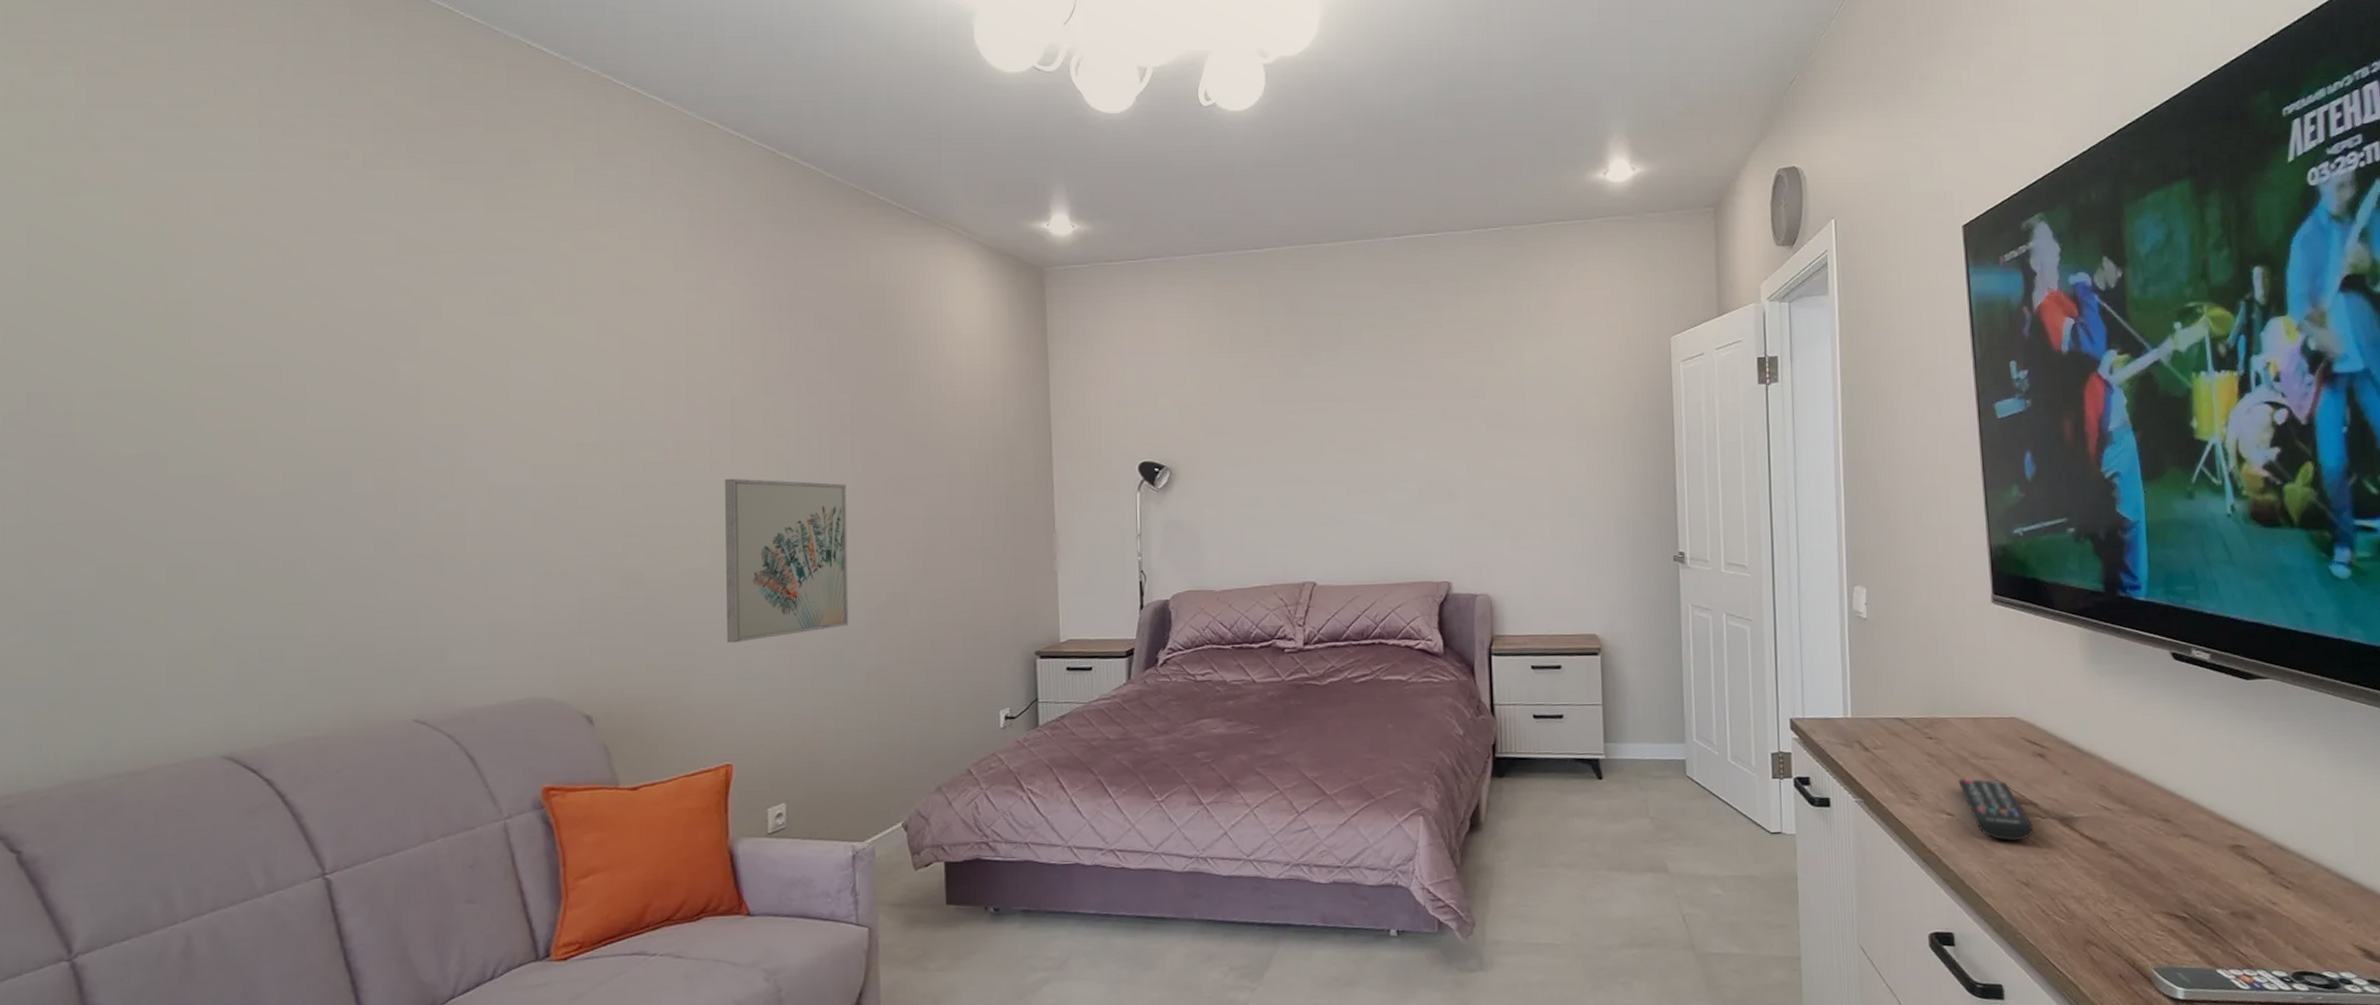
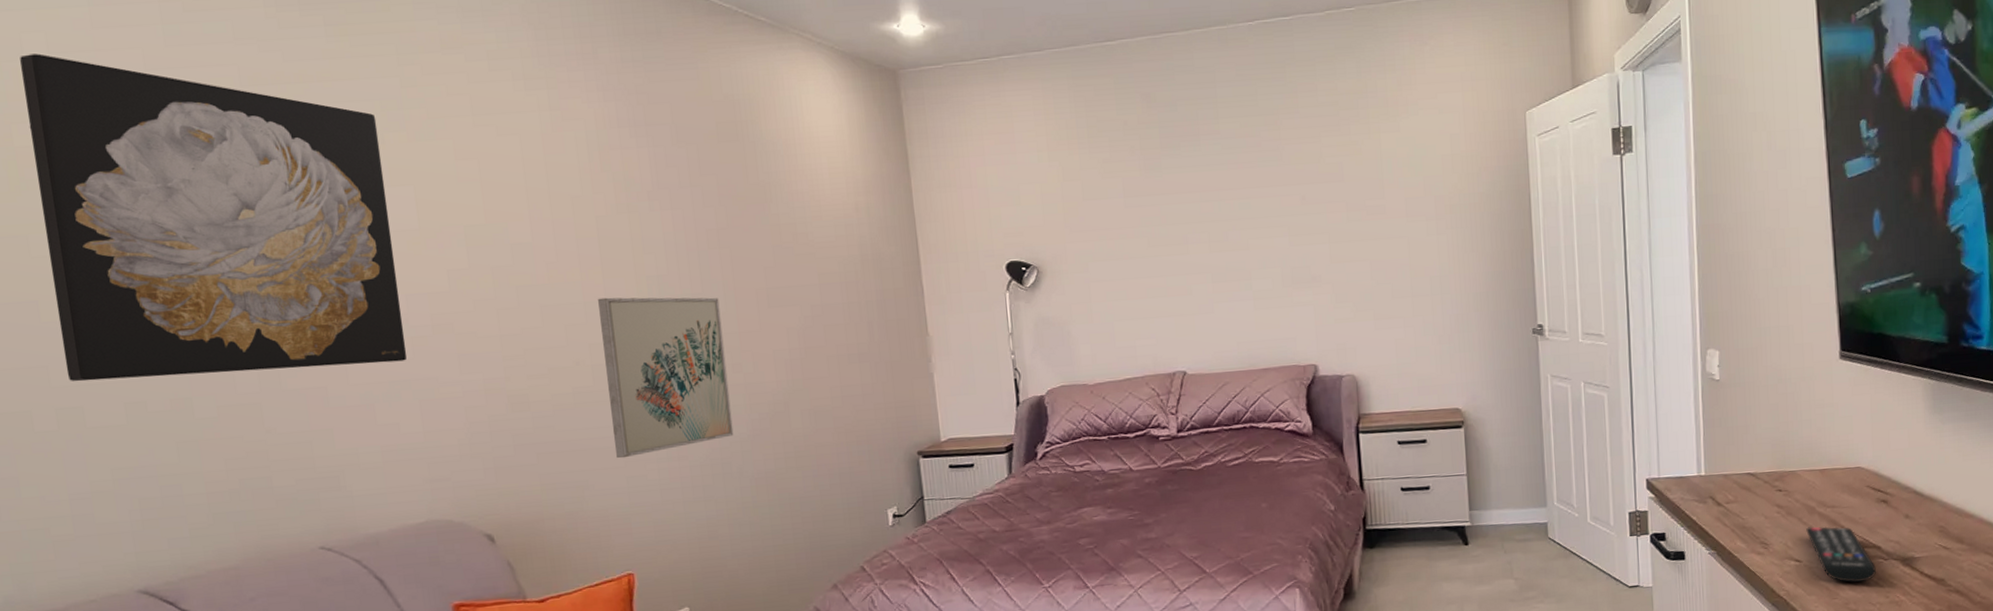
wall art: none [184,213,527,538] -> present [20,53,408,382]

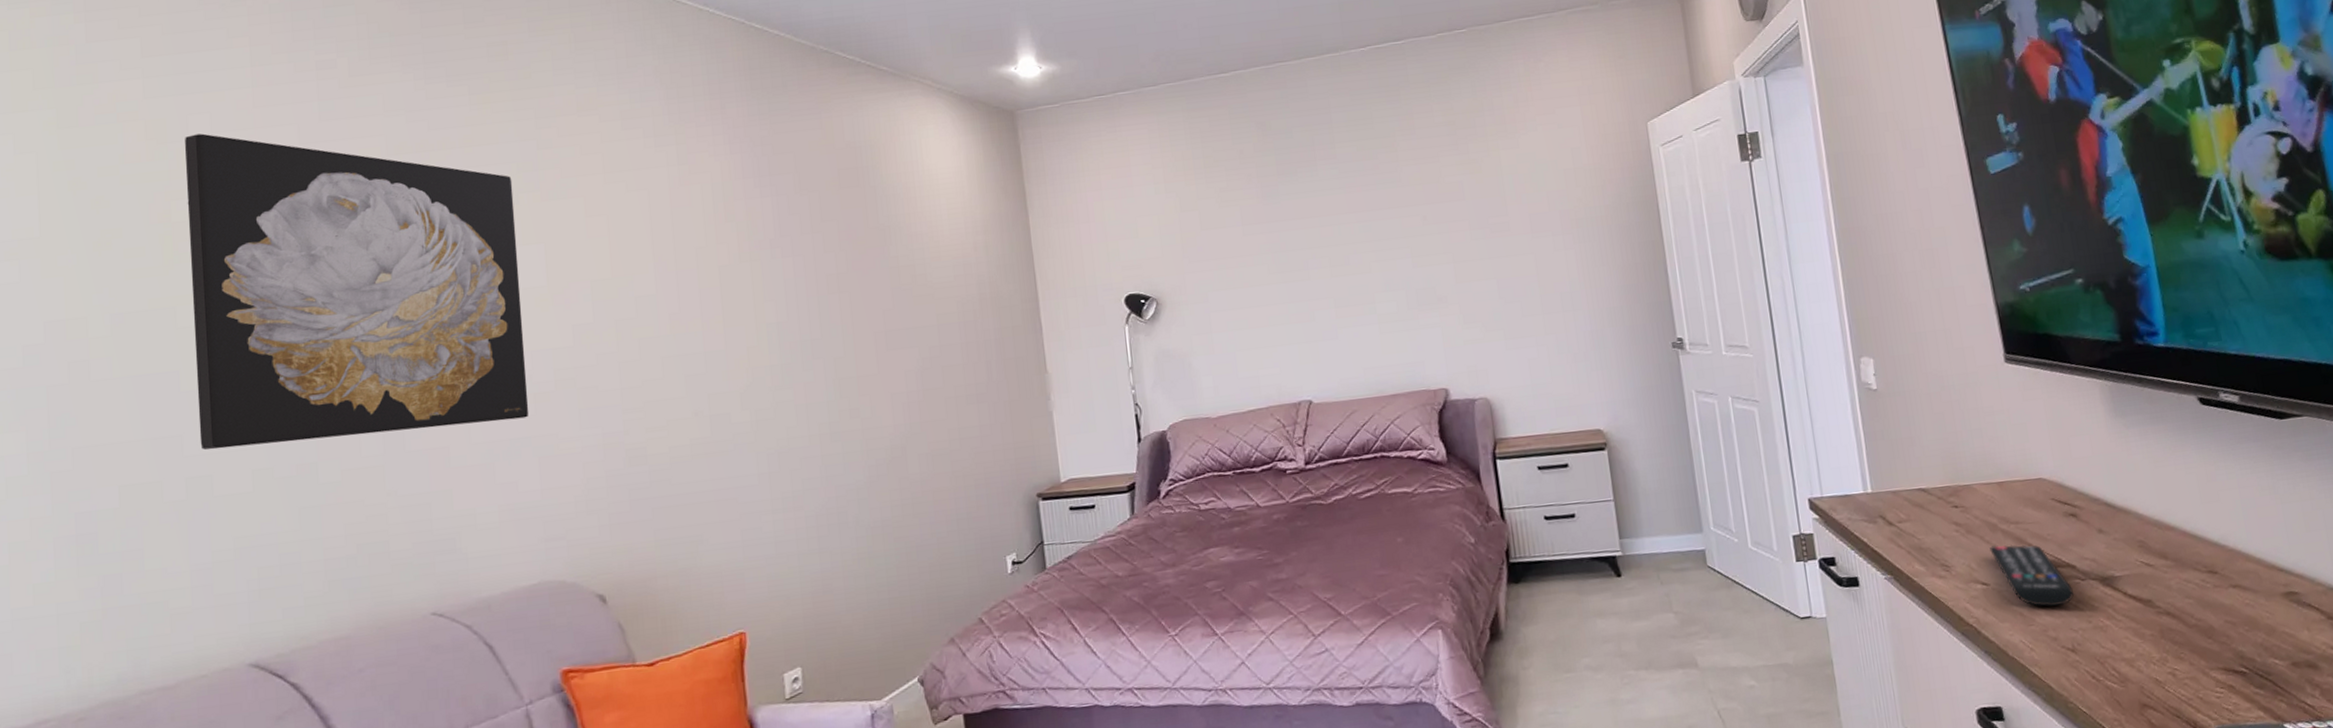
wall art: present [598,297,734,459] -> none [718,342,850,511]

